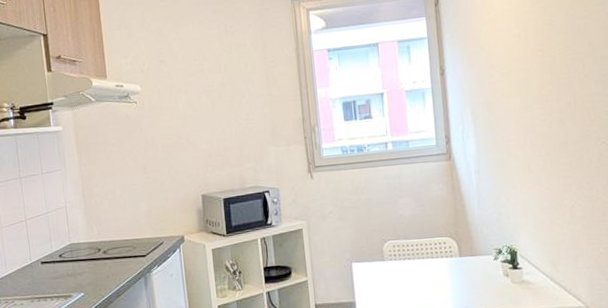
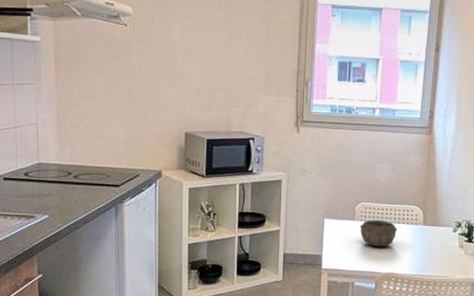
bowl: none [391,256,432,286] -> present [360,219,398,247]

